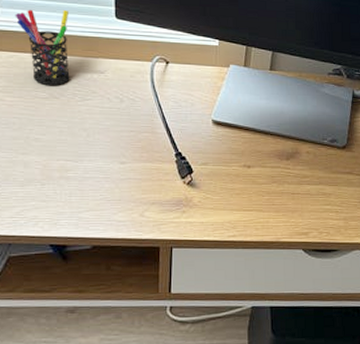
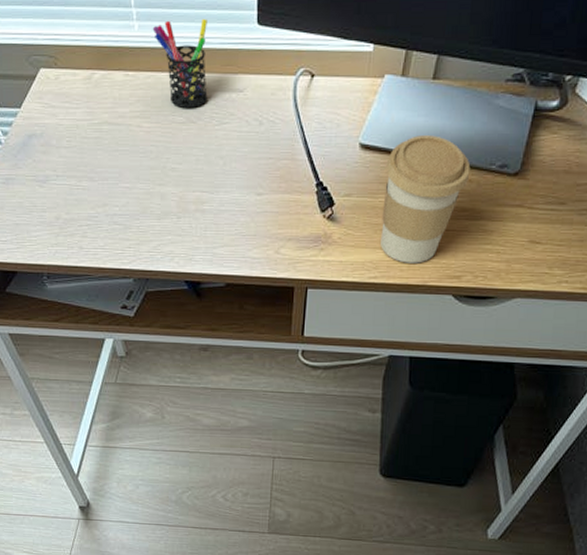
coffee cup: none [236,115,307,223] -> present [381,135,471,263]

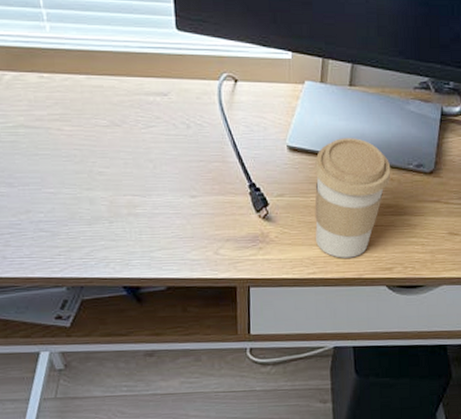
pen holder: present [152,18,207,108] -> none [65,21,131,111]

